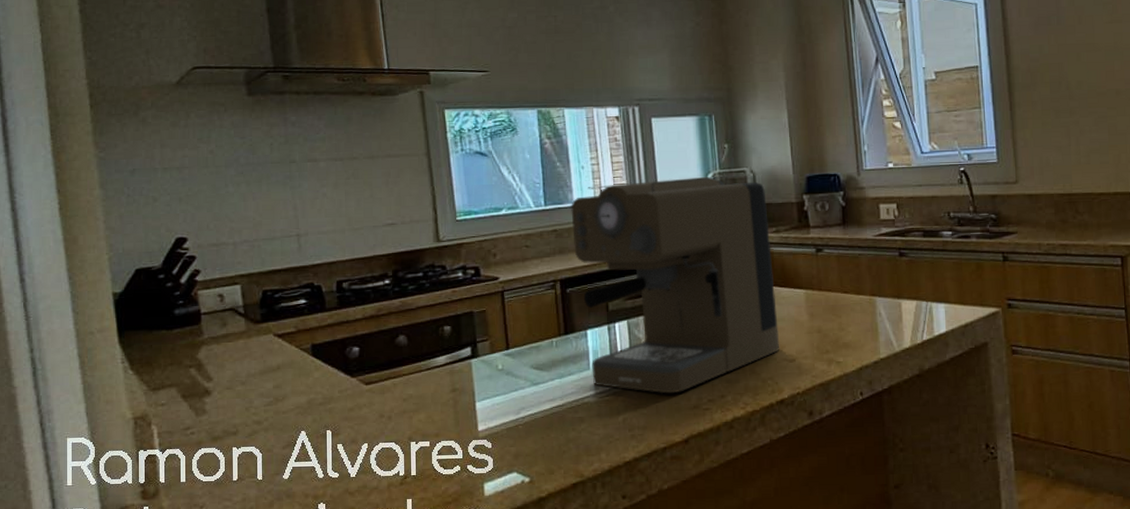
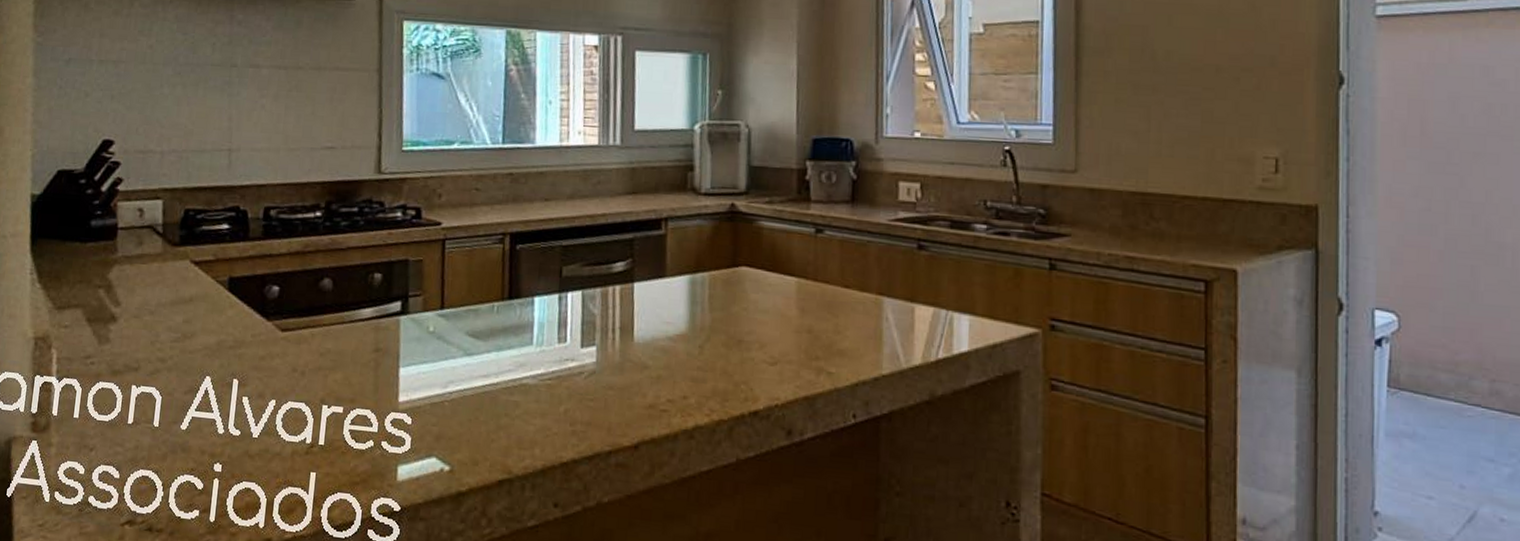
coffee maker: present [571,175,780,394] -> none [530,126,762,387]

